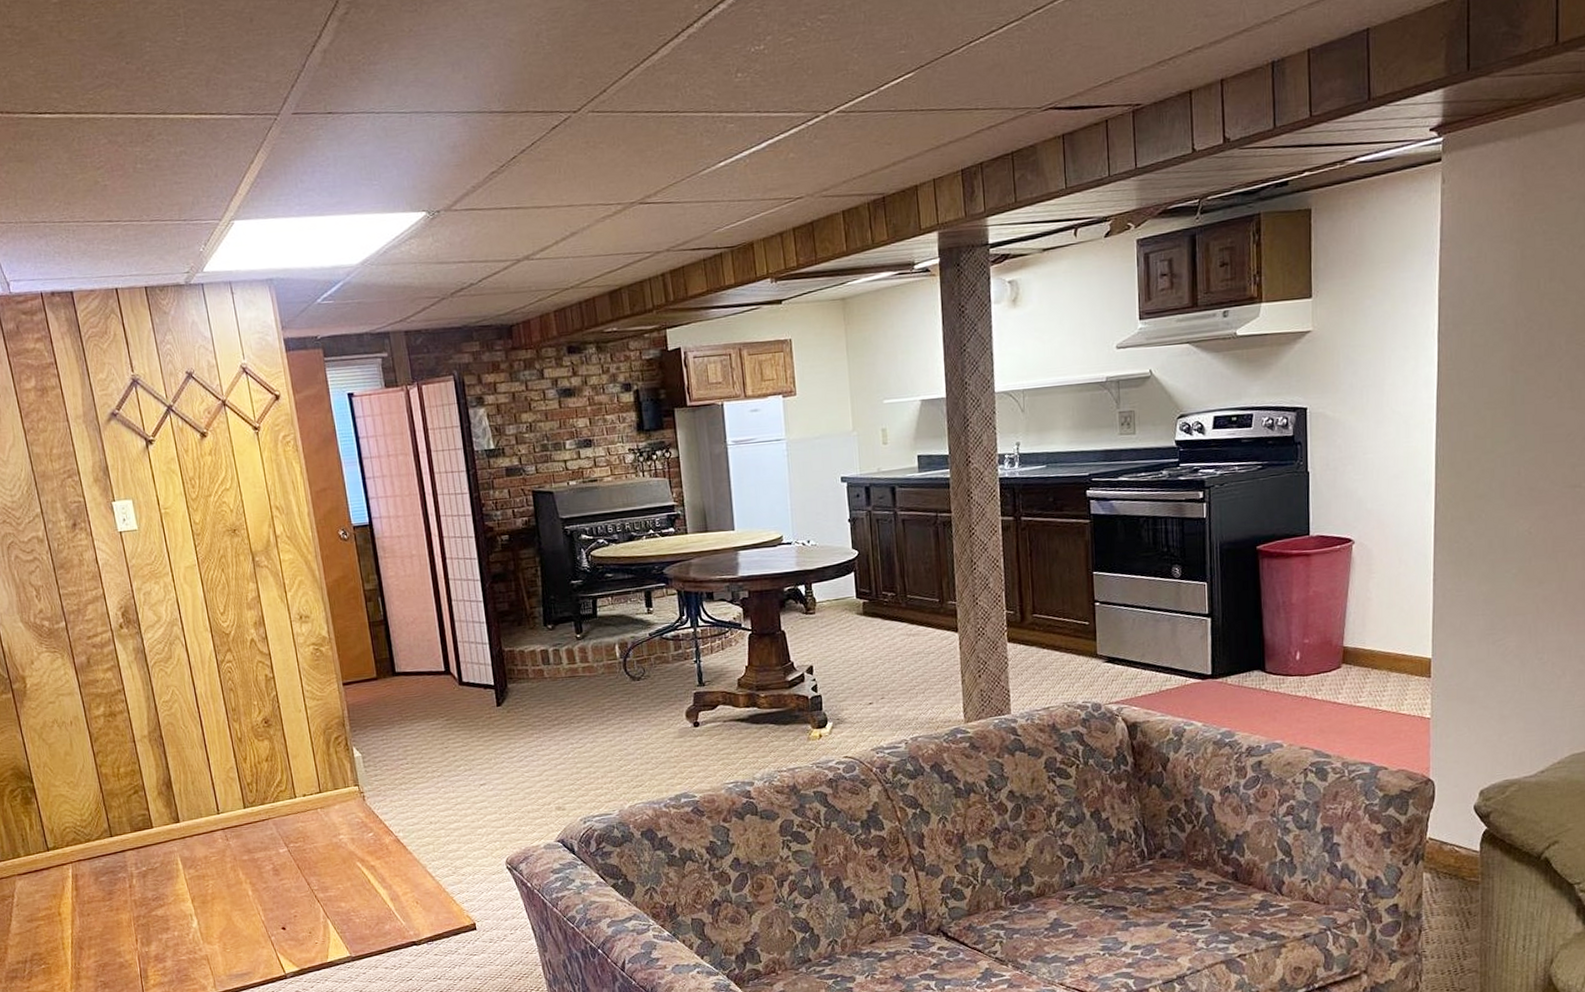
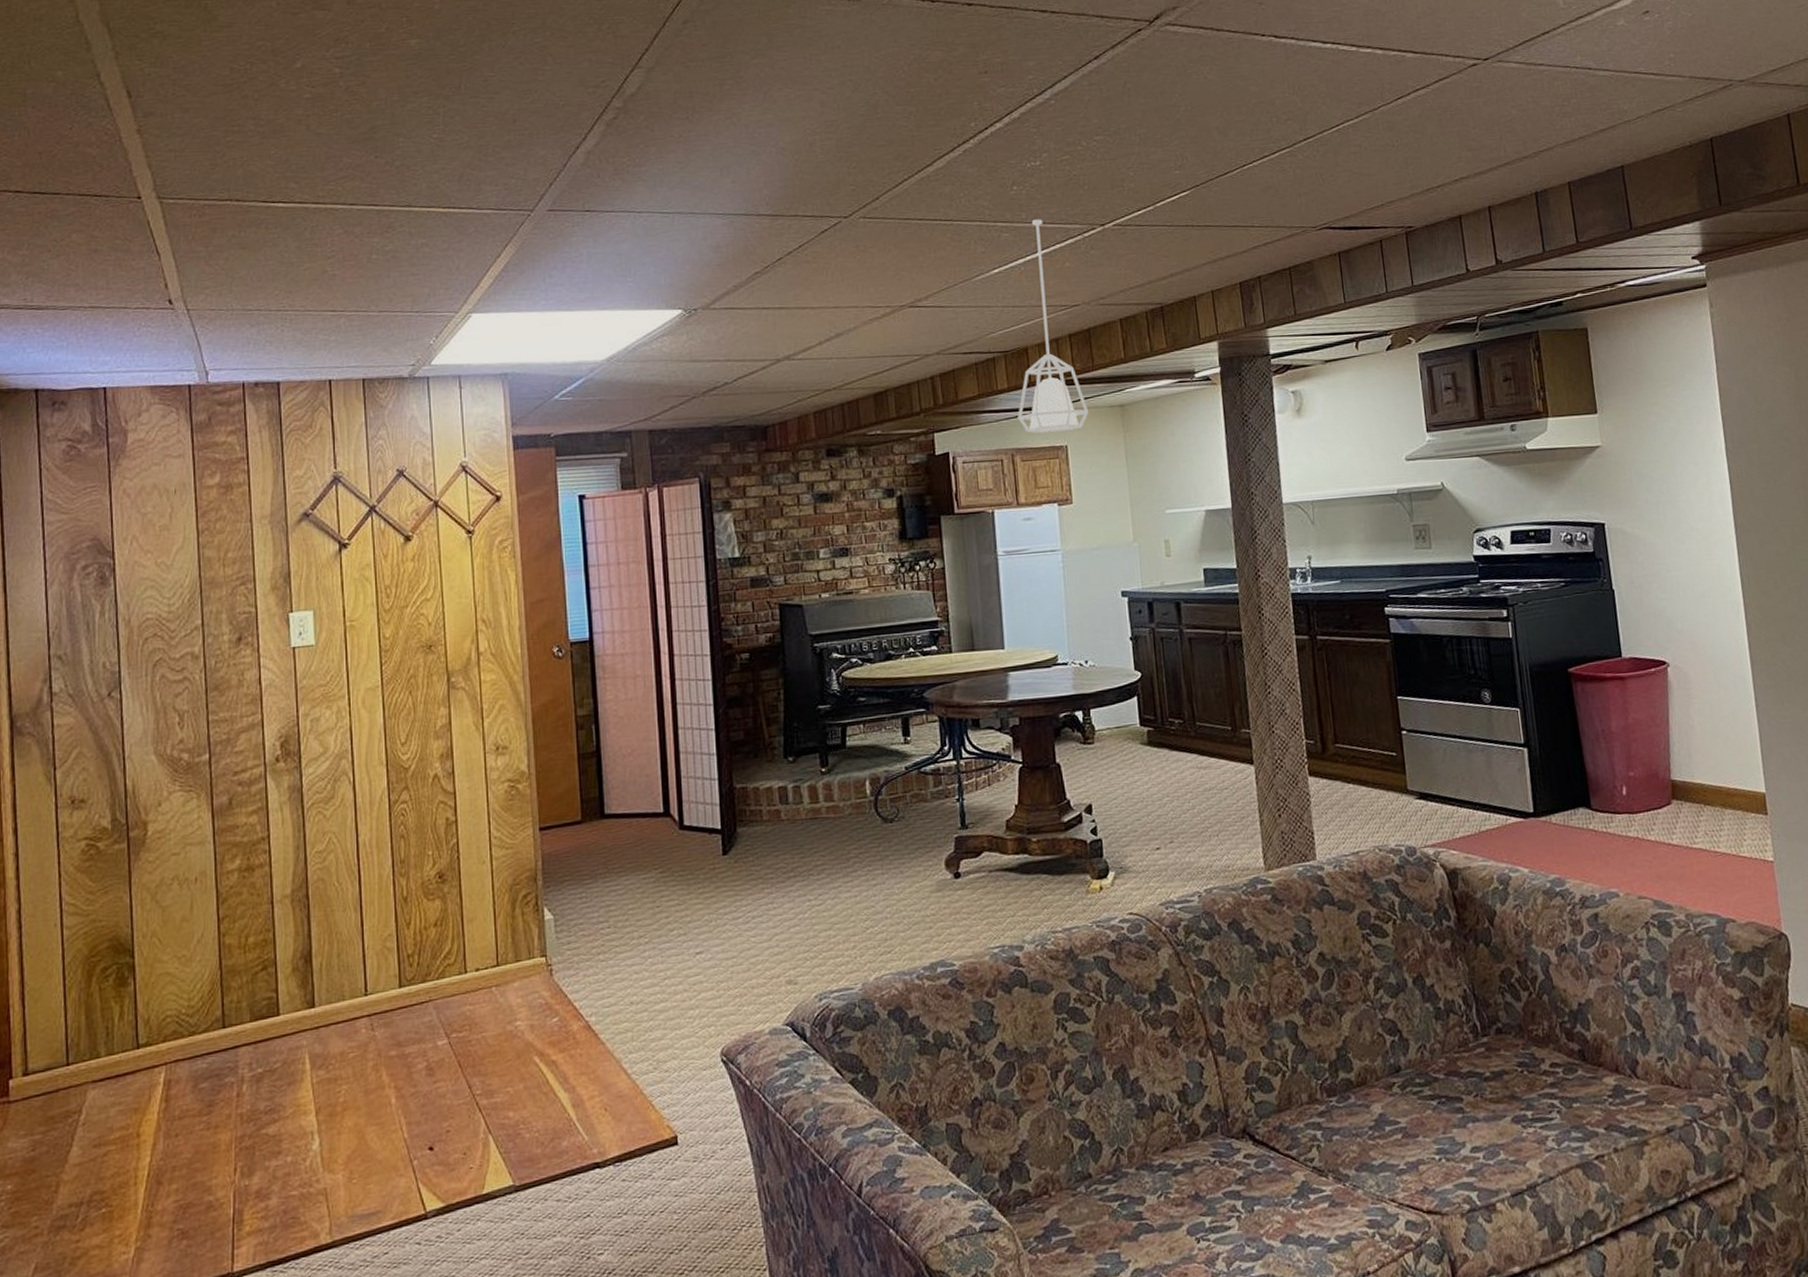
pendant lamp: none [744,108,812,328] -> present [1018,219,1089,433]

